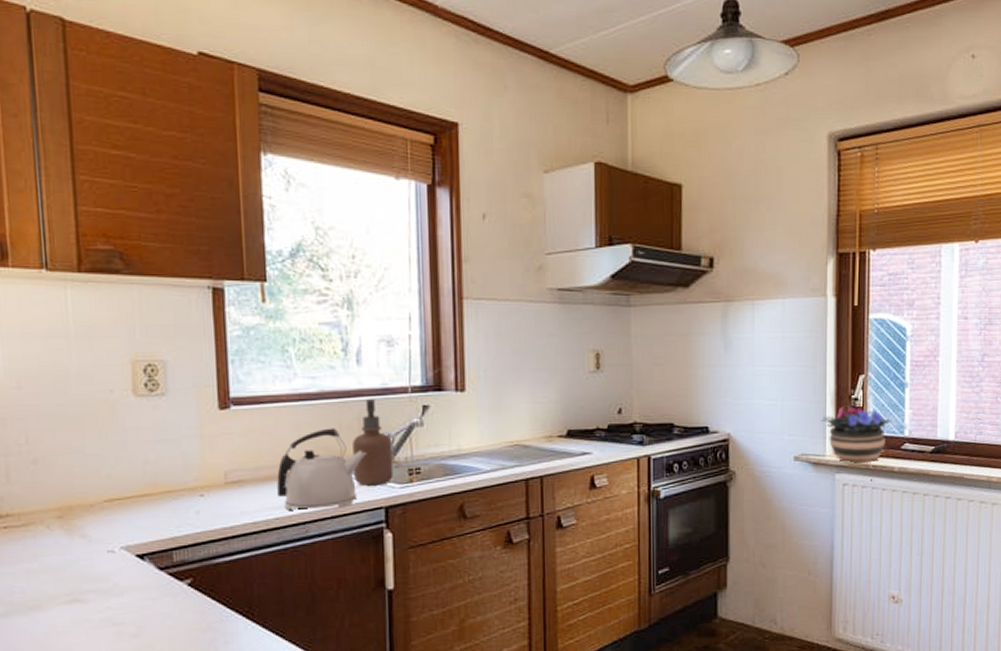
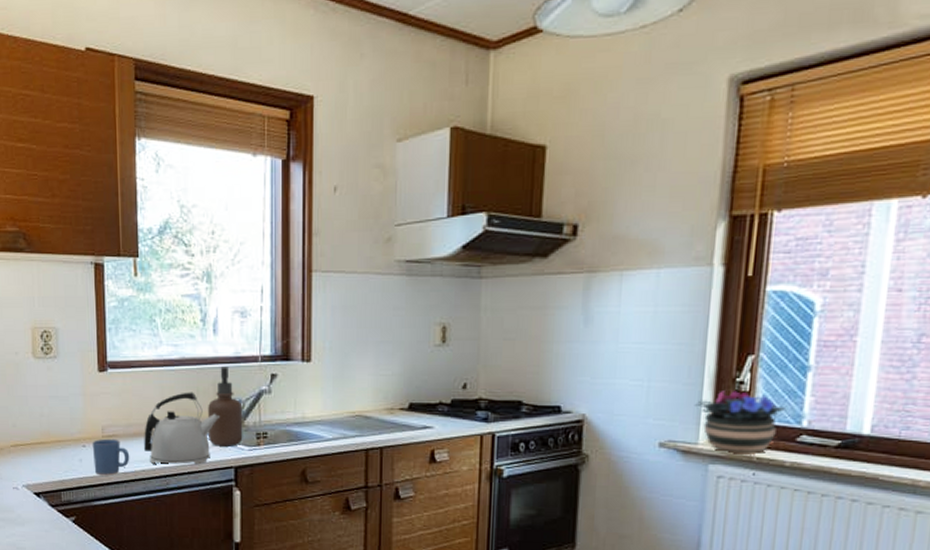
mug: none [212,484,261,528] -> present [92,438,130,476]

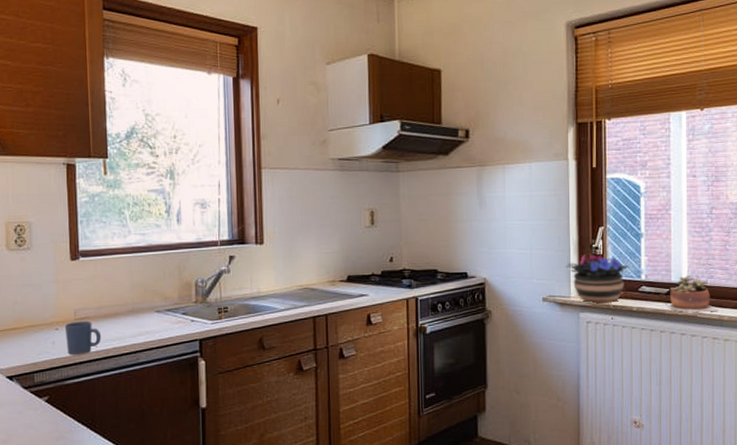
kettle: present [144,392,221,465] -> none [114,274,185,341]
soap dispenser: present [208,367,243,446] -> none [174,251,206,322]
succulent plant: none [834,424,912,476] -> present [666,275,718,314]

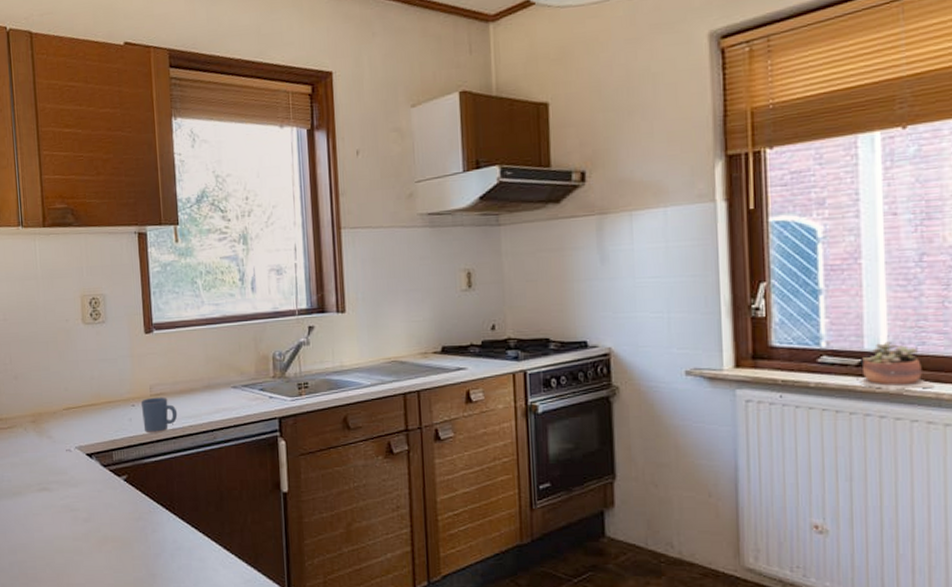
potted flower: present [566,254,630,304] -> none [716,317,804,378]

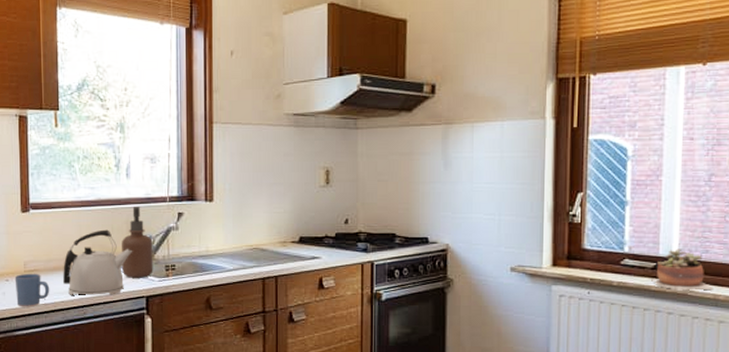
kettle: none [190,347,263,419] -> present [63,229,133,295]
soap dispenser: none [250,322,285,398] -> present [122,206,153,278]

